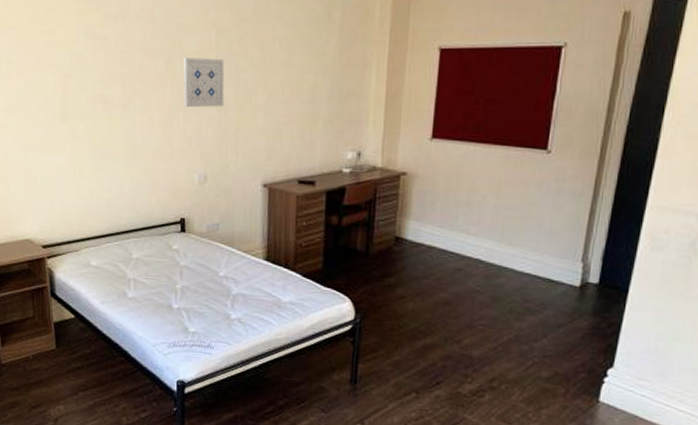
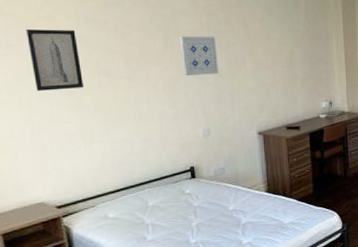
wall art: none [26,44,79,116] -> present [25,28,85,91]

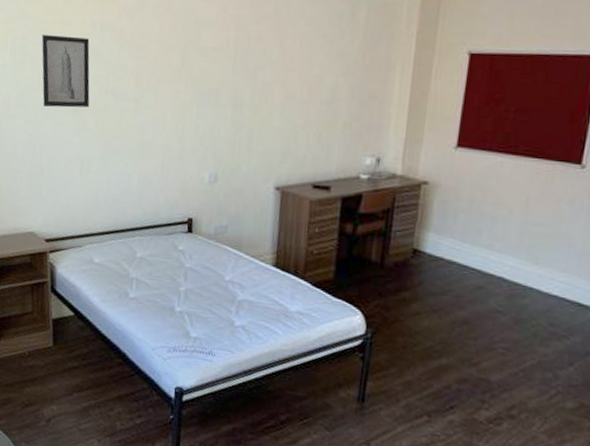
wall art: present [180,36,218,76] -> none [197,53,242,106]

